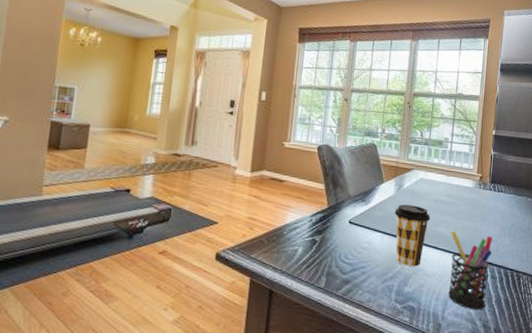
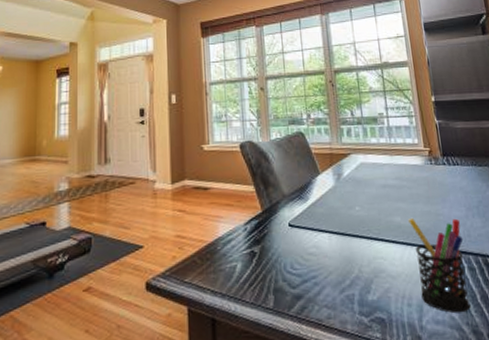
coffee cup: present [394,204,431,267] -> none [338,195,382,269]

